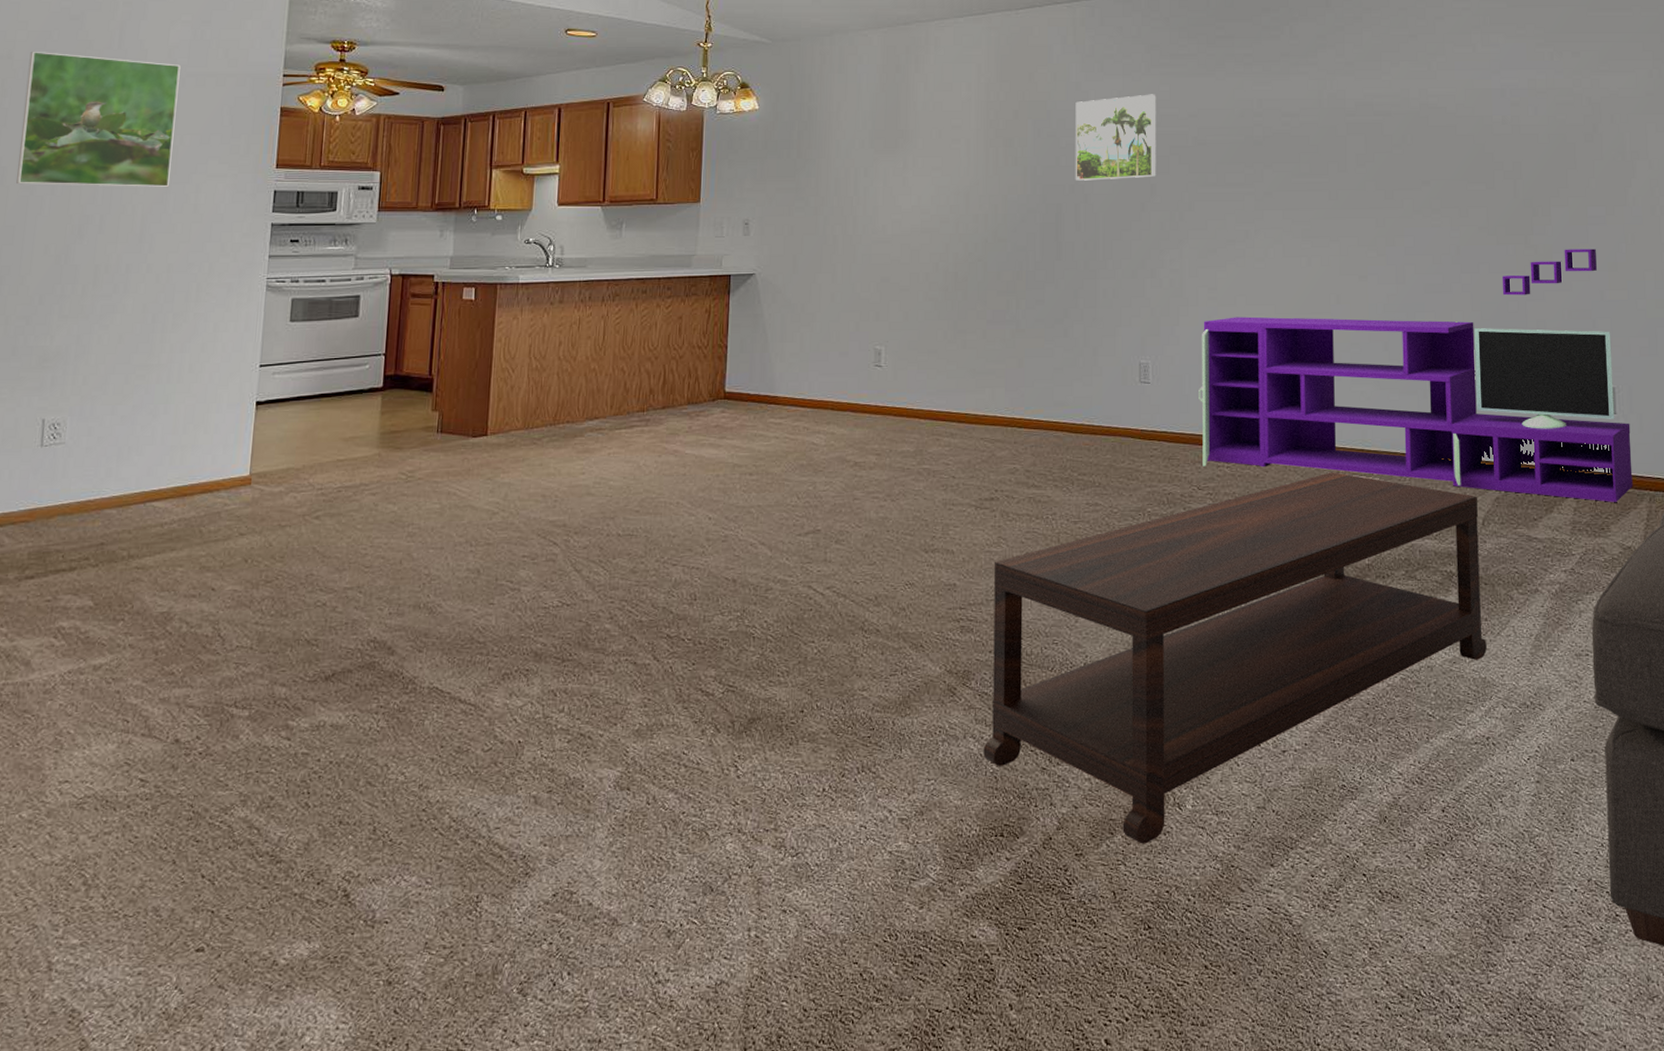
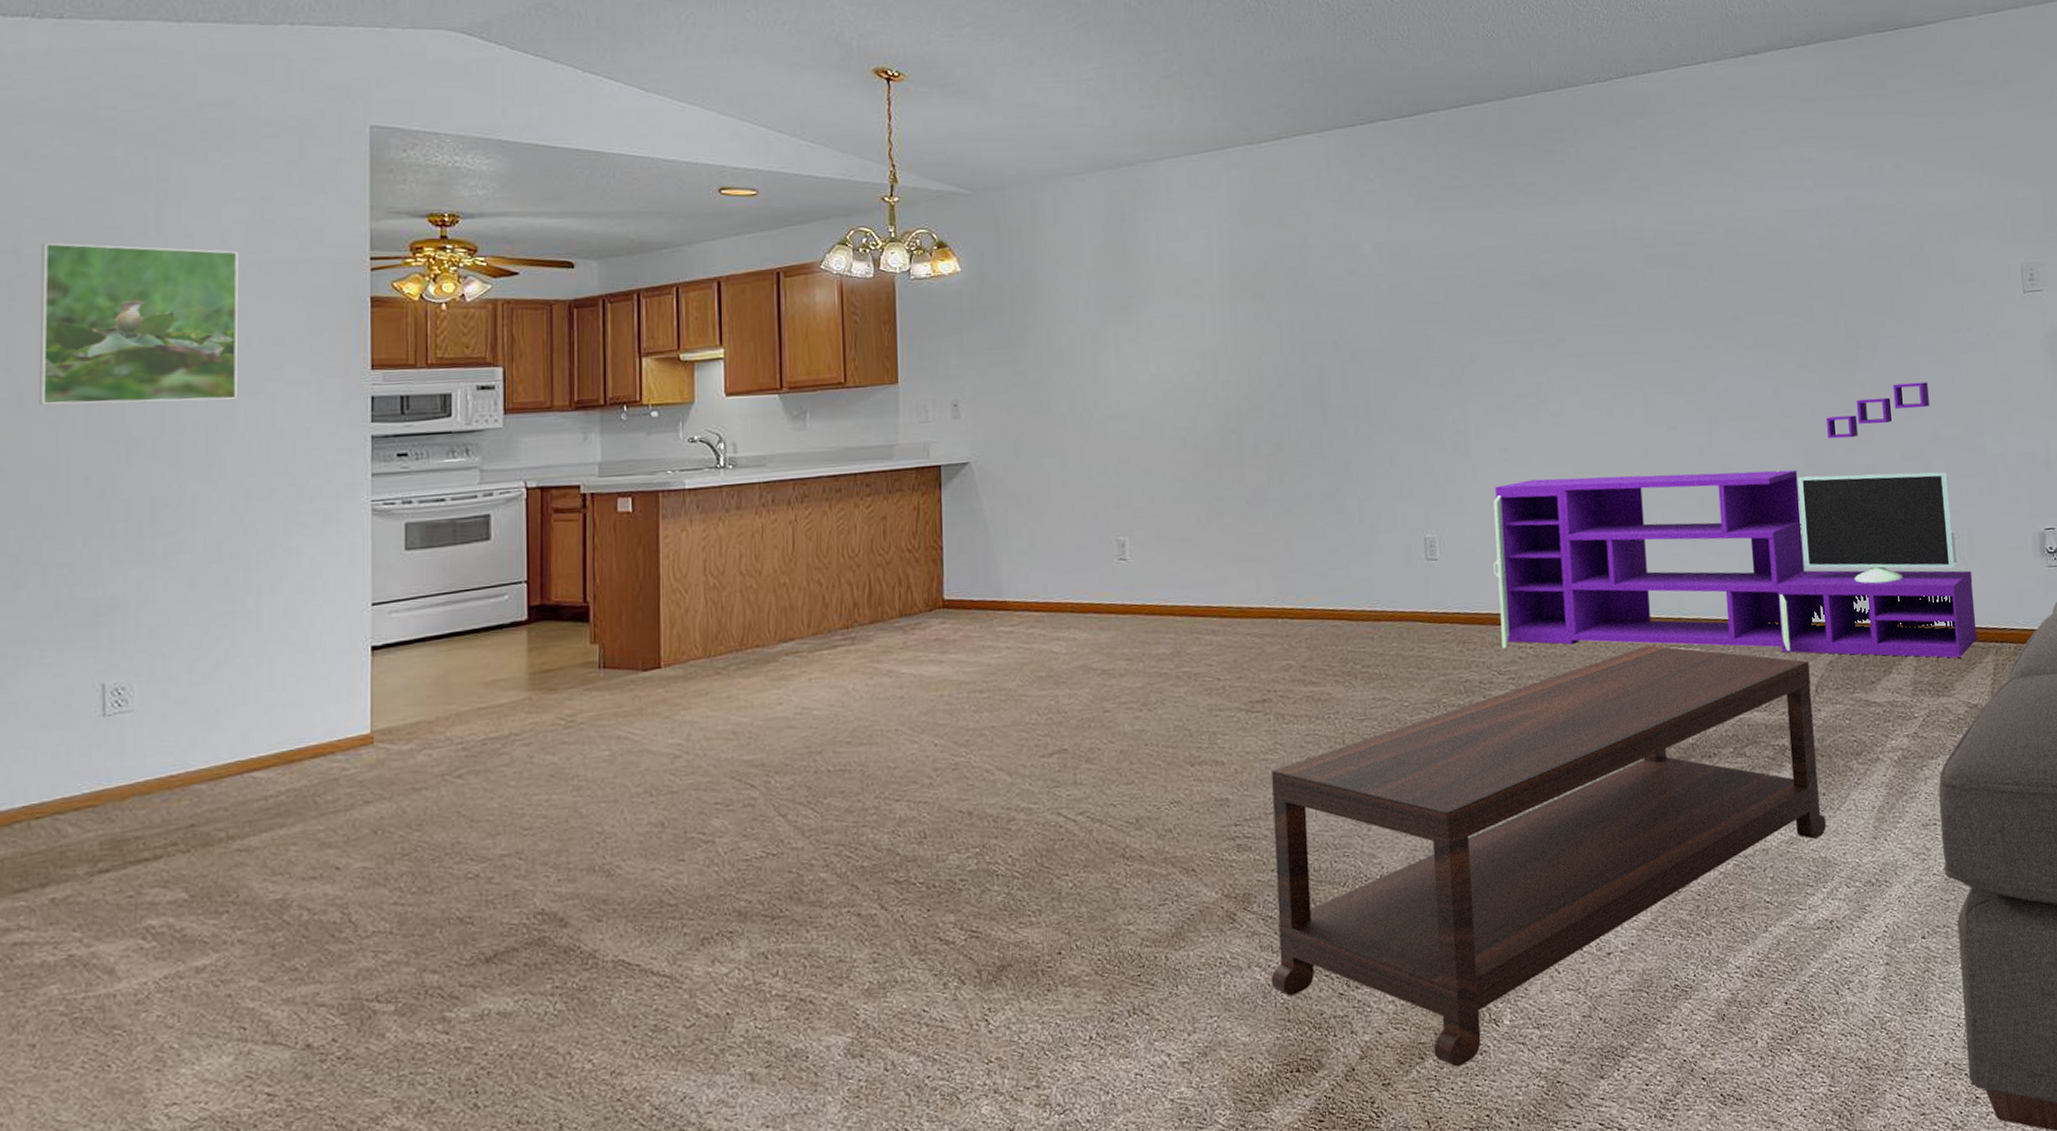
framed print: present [1075,94,1156,181] -> none [1334,233,1432,336]

